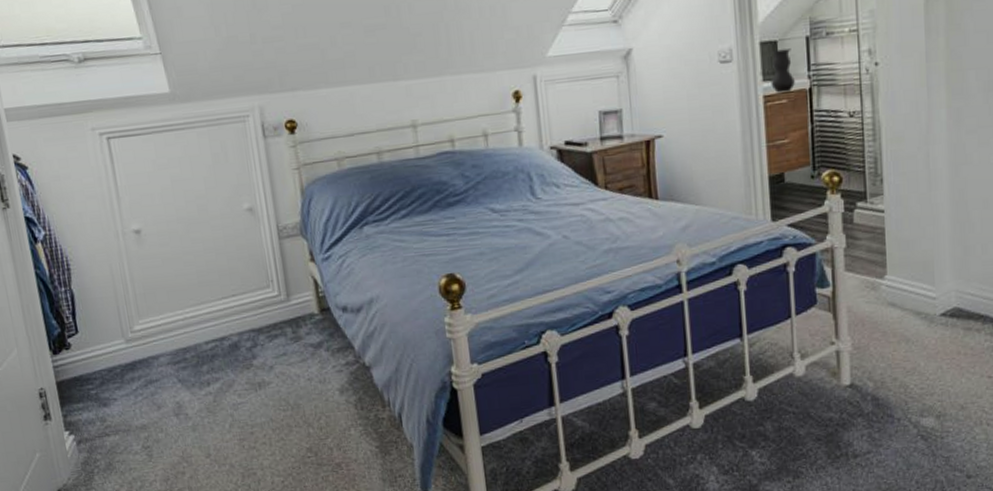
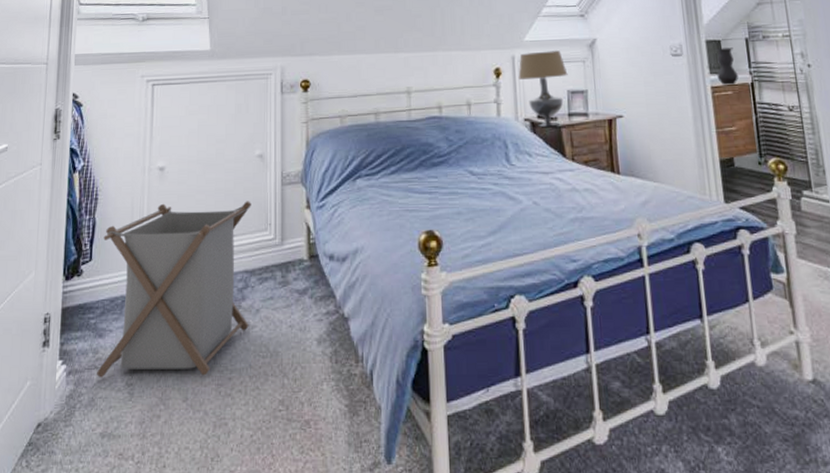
laundry basket: none [86,258,264,444] -> present [97,201,251,378]
table lamp: none [541,65,599,155] -> present [518,50,568,127]

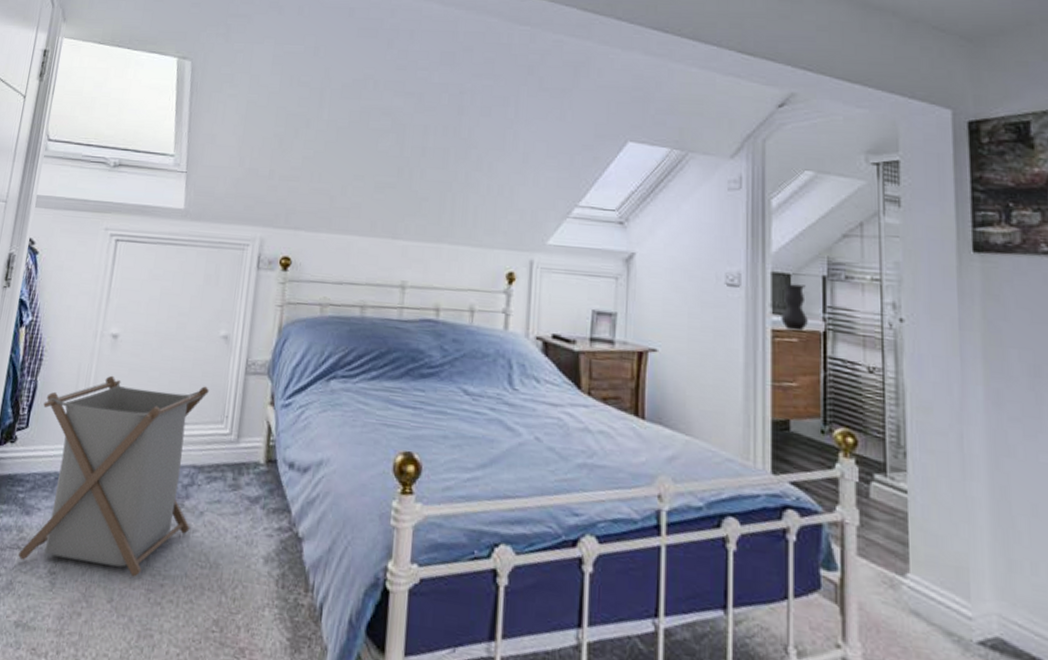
table lamp: present [518,50,568,127] -> none [535,259,595,351]

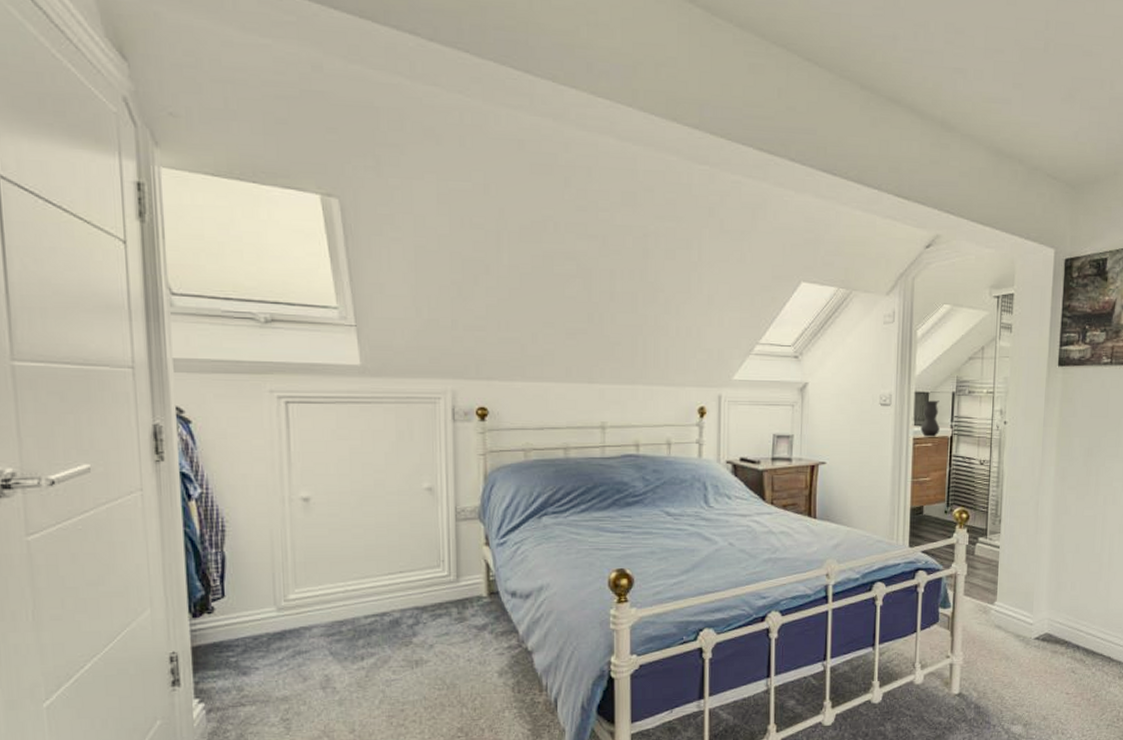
laundry basket: present [18,375,209,577] -> none [237,536,422,714]

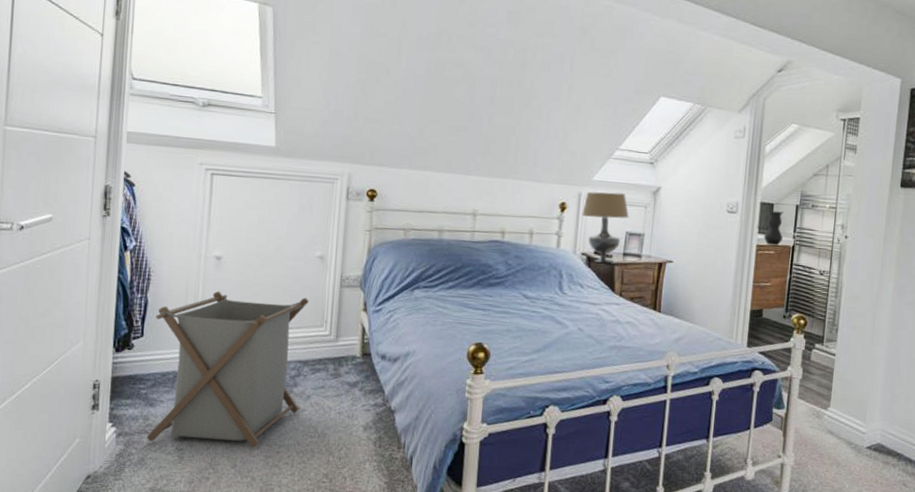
laundry basket: none [237,536,422,714] -> present [147,291,309,448]
table lamp: none [723,392,775,470] -> present [582,191,629,263]

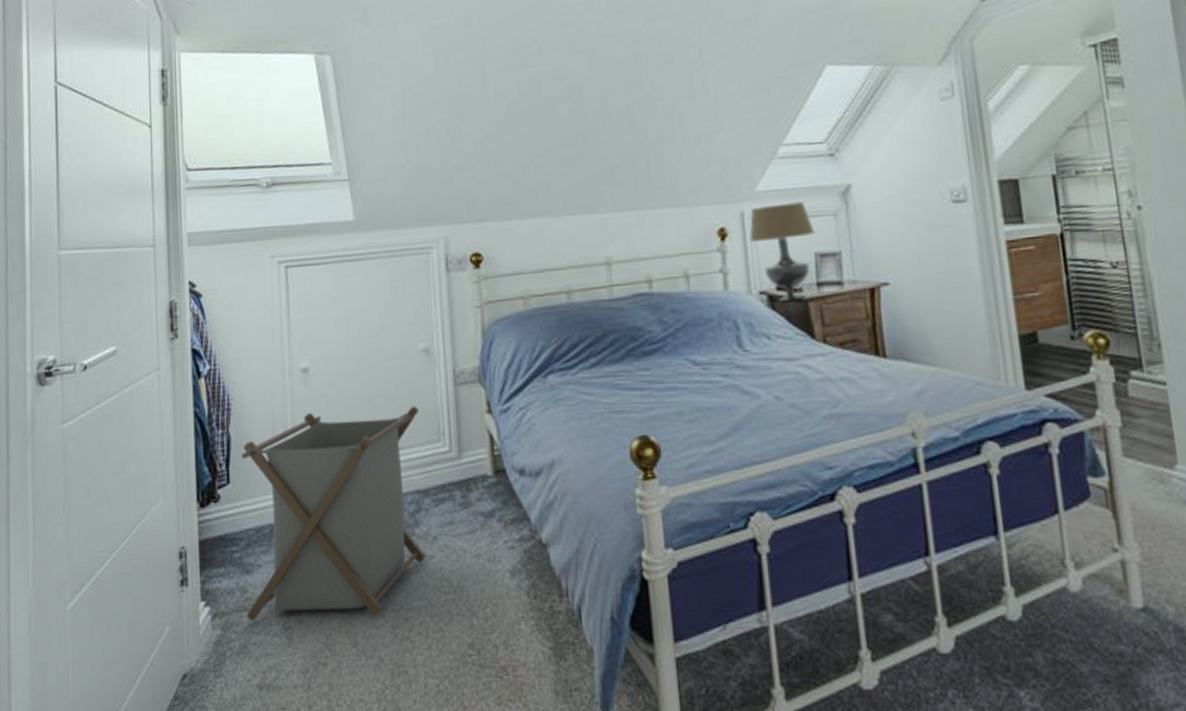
vase: present [764,210,784,246] -> none [1011,188,1043,238]

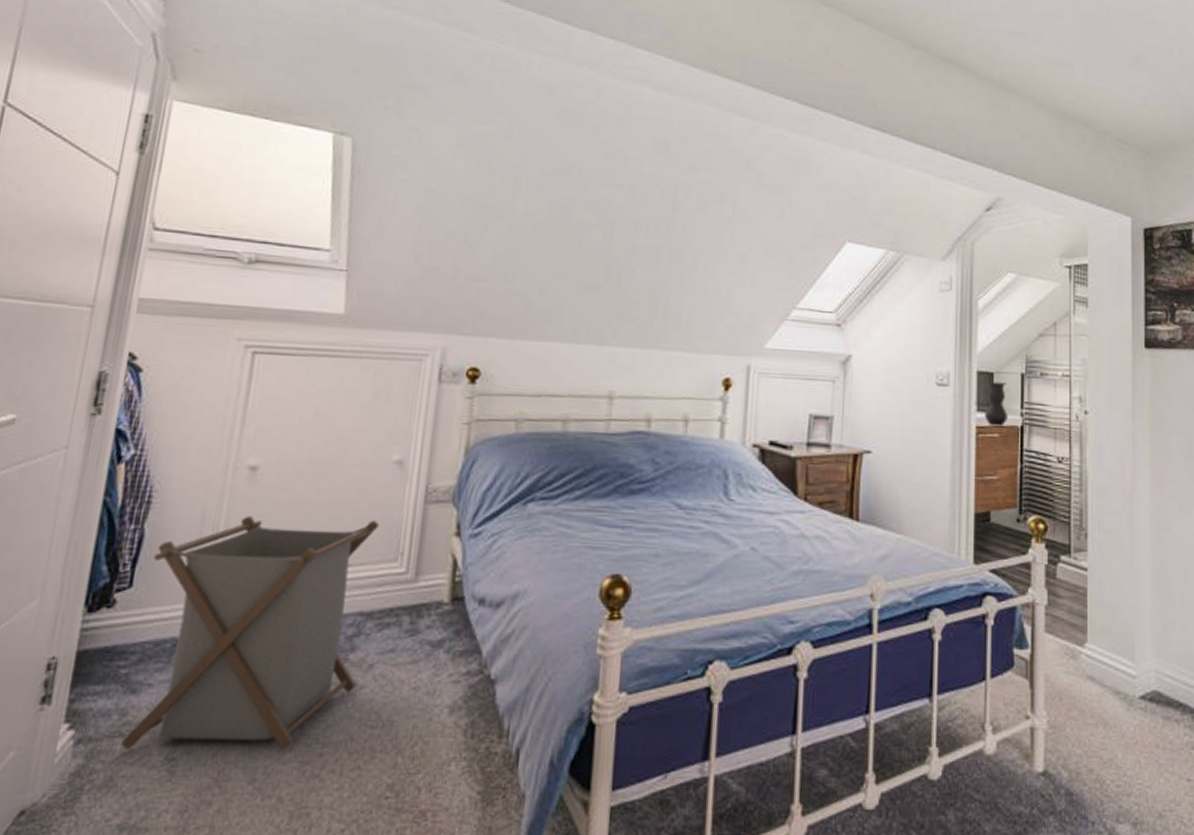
table lamp: present [749,202,815,302] -> none [752,363,813,457]
vase: none [1011,188,1043,238] -> present [984,381,1008,426]

